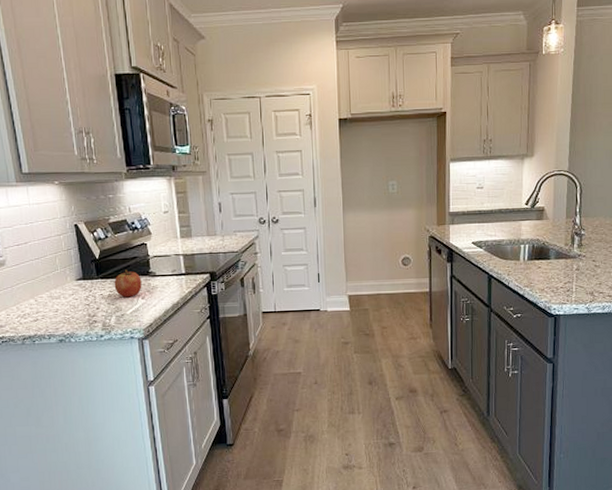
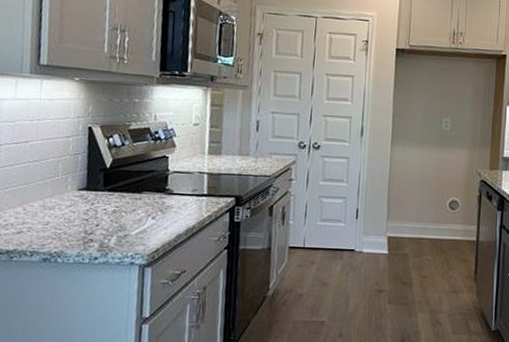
fruit: present [114,269,142,298] -> none [121,183,156,216]

